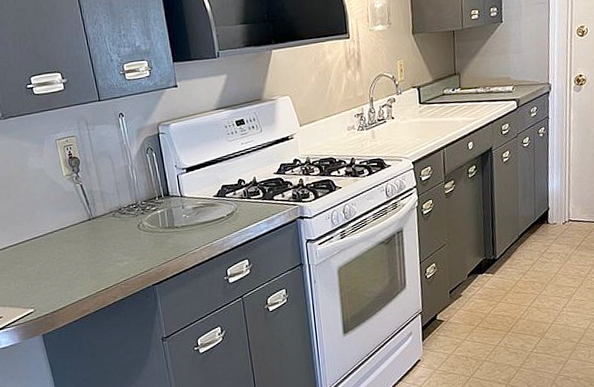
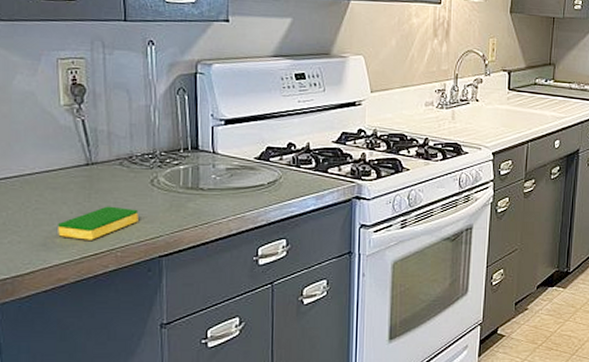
dish sponge: none [76,249,133,279] -> present [58,206,139,240]

